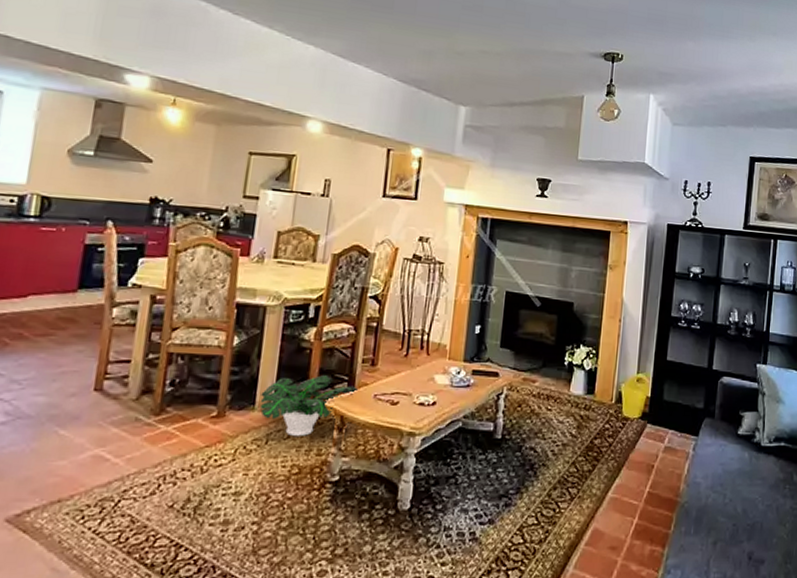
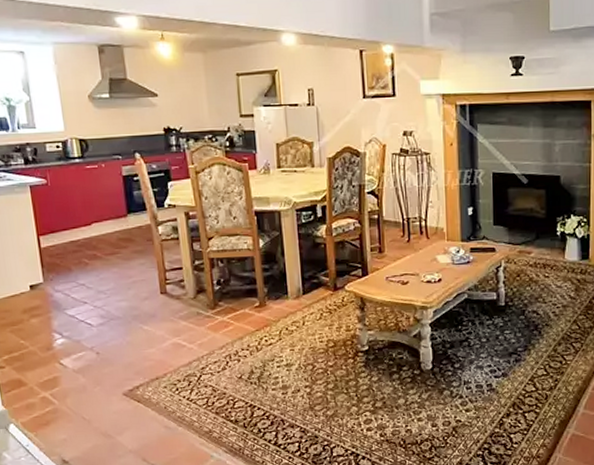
potted plant: present [260,375,359,436] -> none [291,265,372,317]

